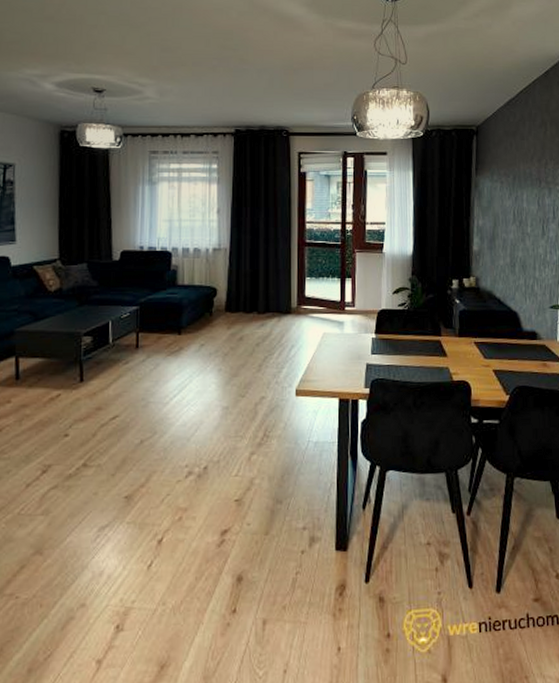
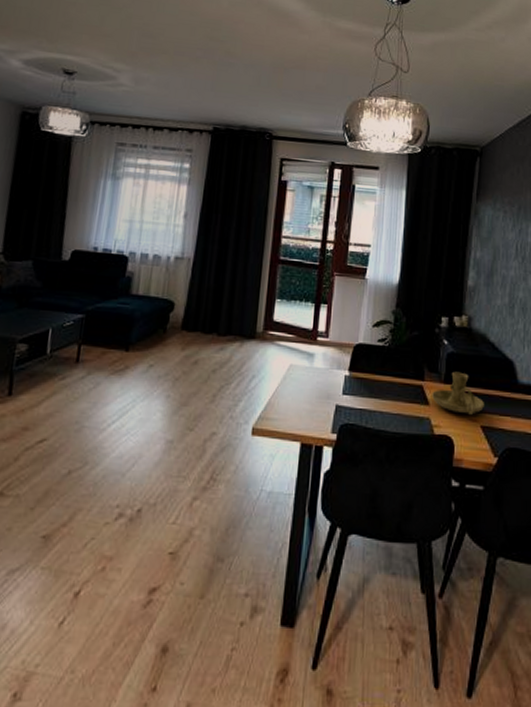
candle holder: none [449,325,495,361] -> present [432,371,484,415]

